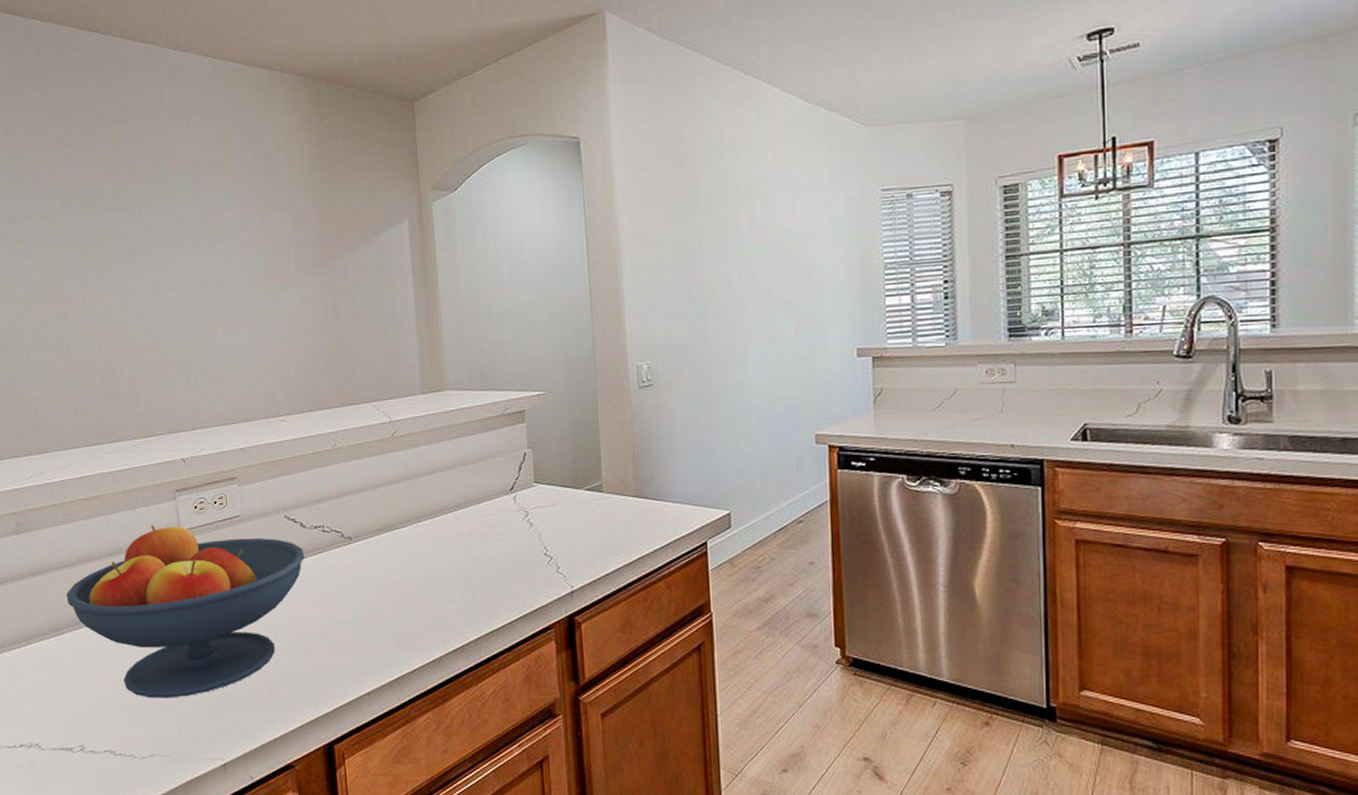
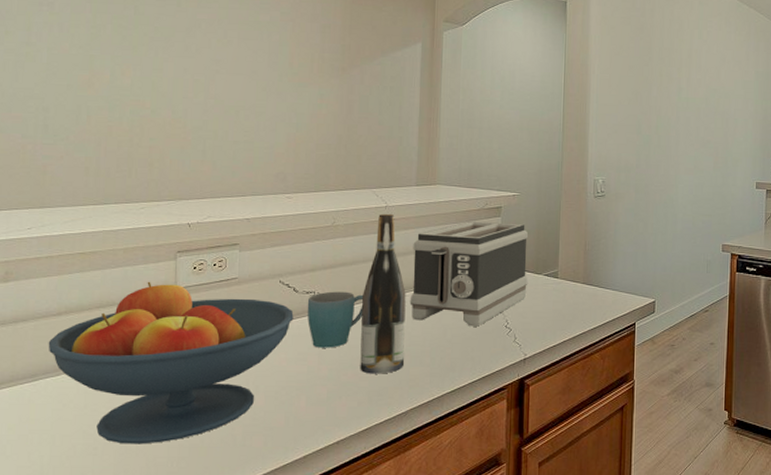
mug: none [317,523,379,589] -> present [307,291,364,348]
wine bottle: none [376,429,431,616] -> present [360,213,406,374]
toaster: none [426,429,567,556] -> present [409,221,528,327]

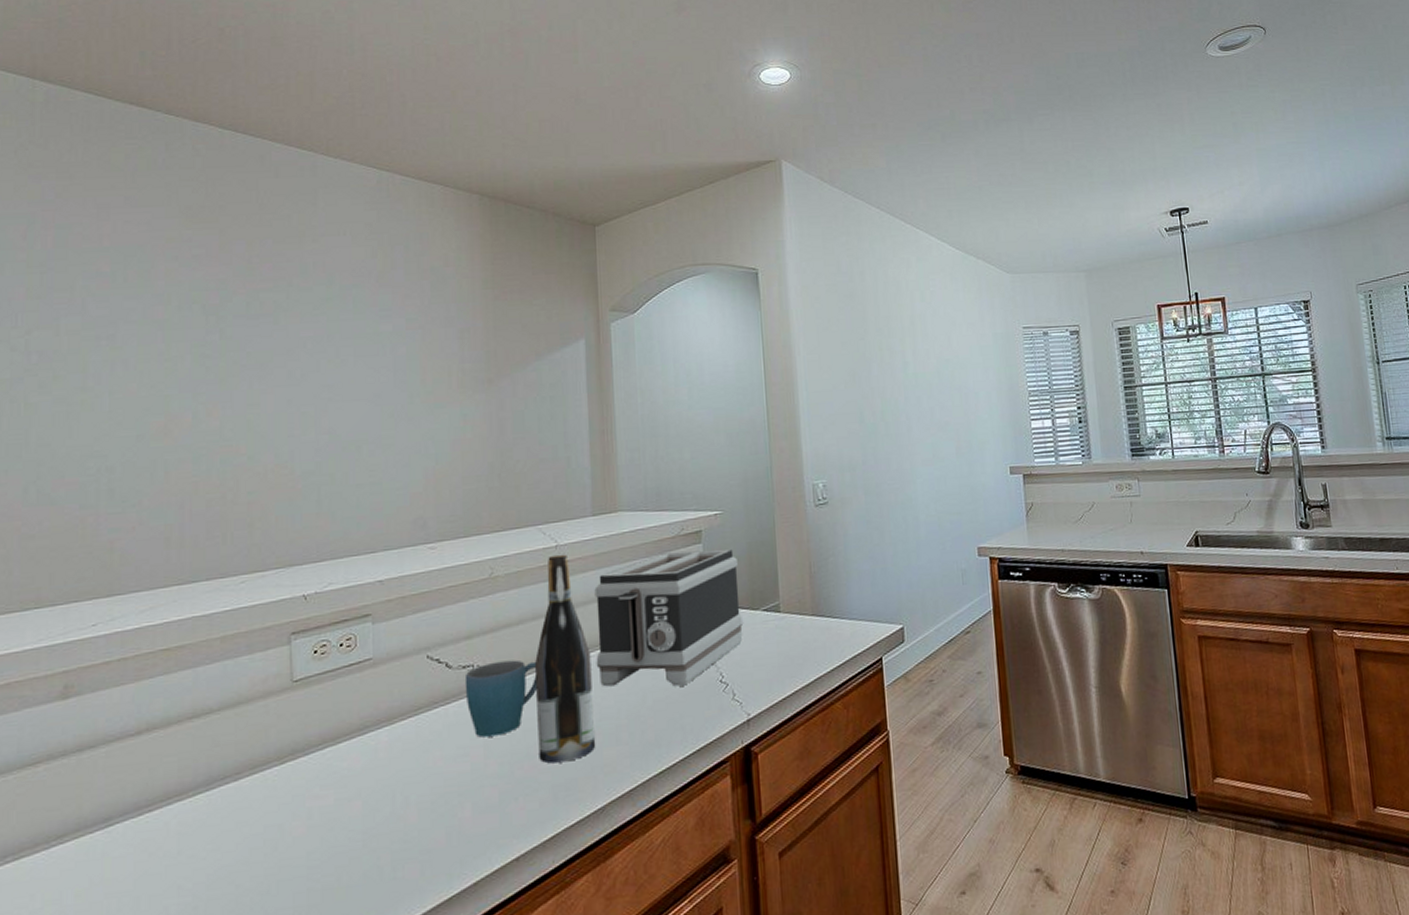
fruit bowl: present [48,281,294,444] -> none [125,675,448,898]

